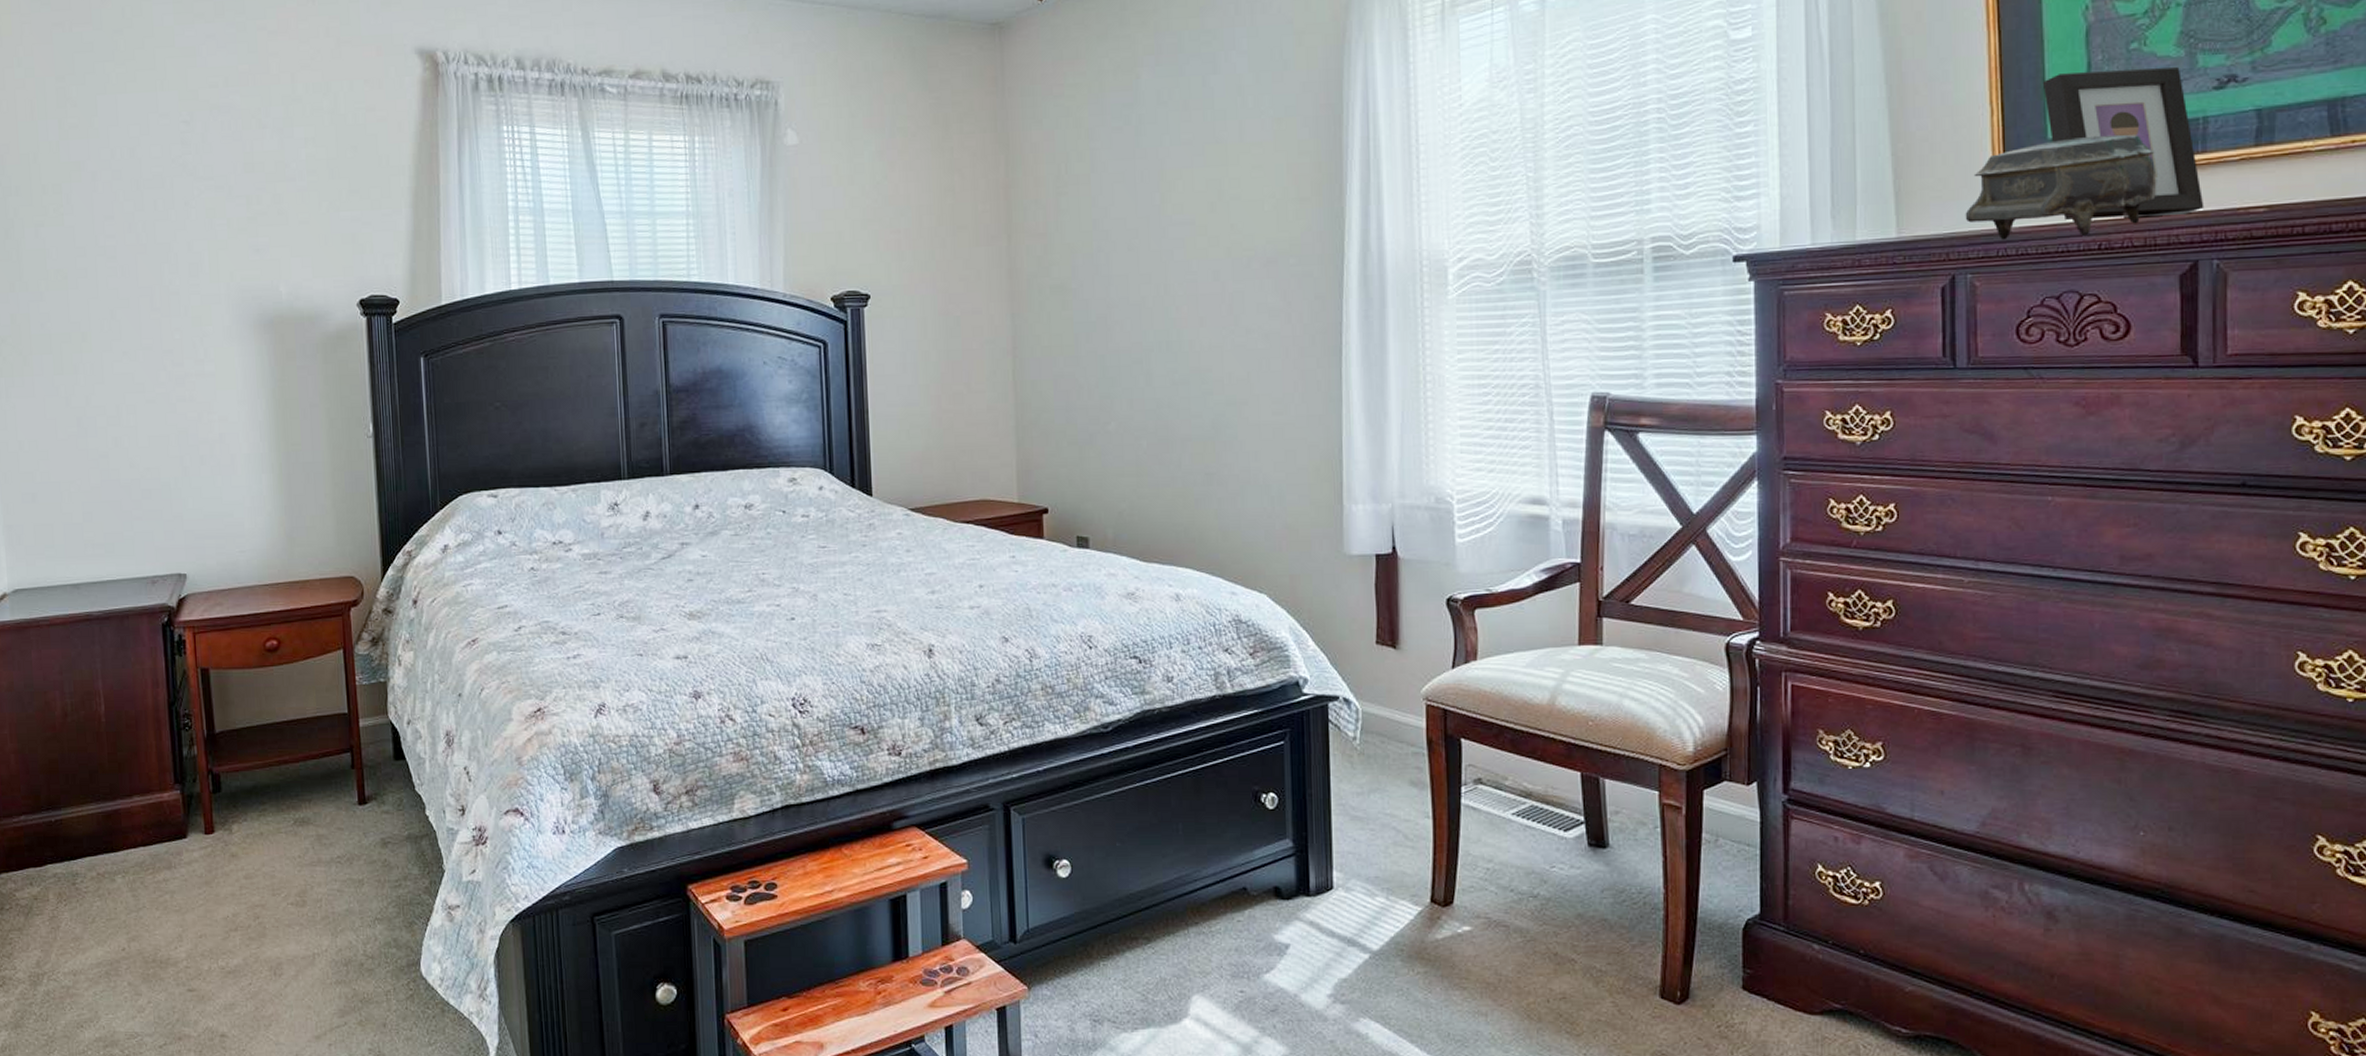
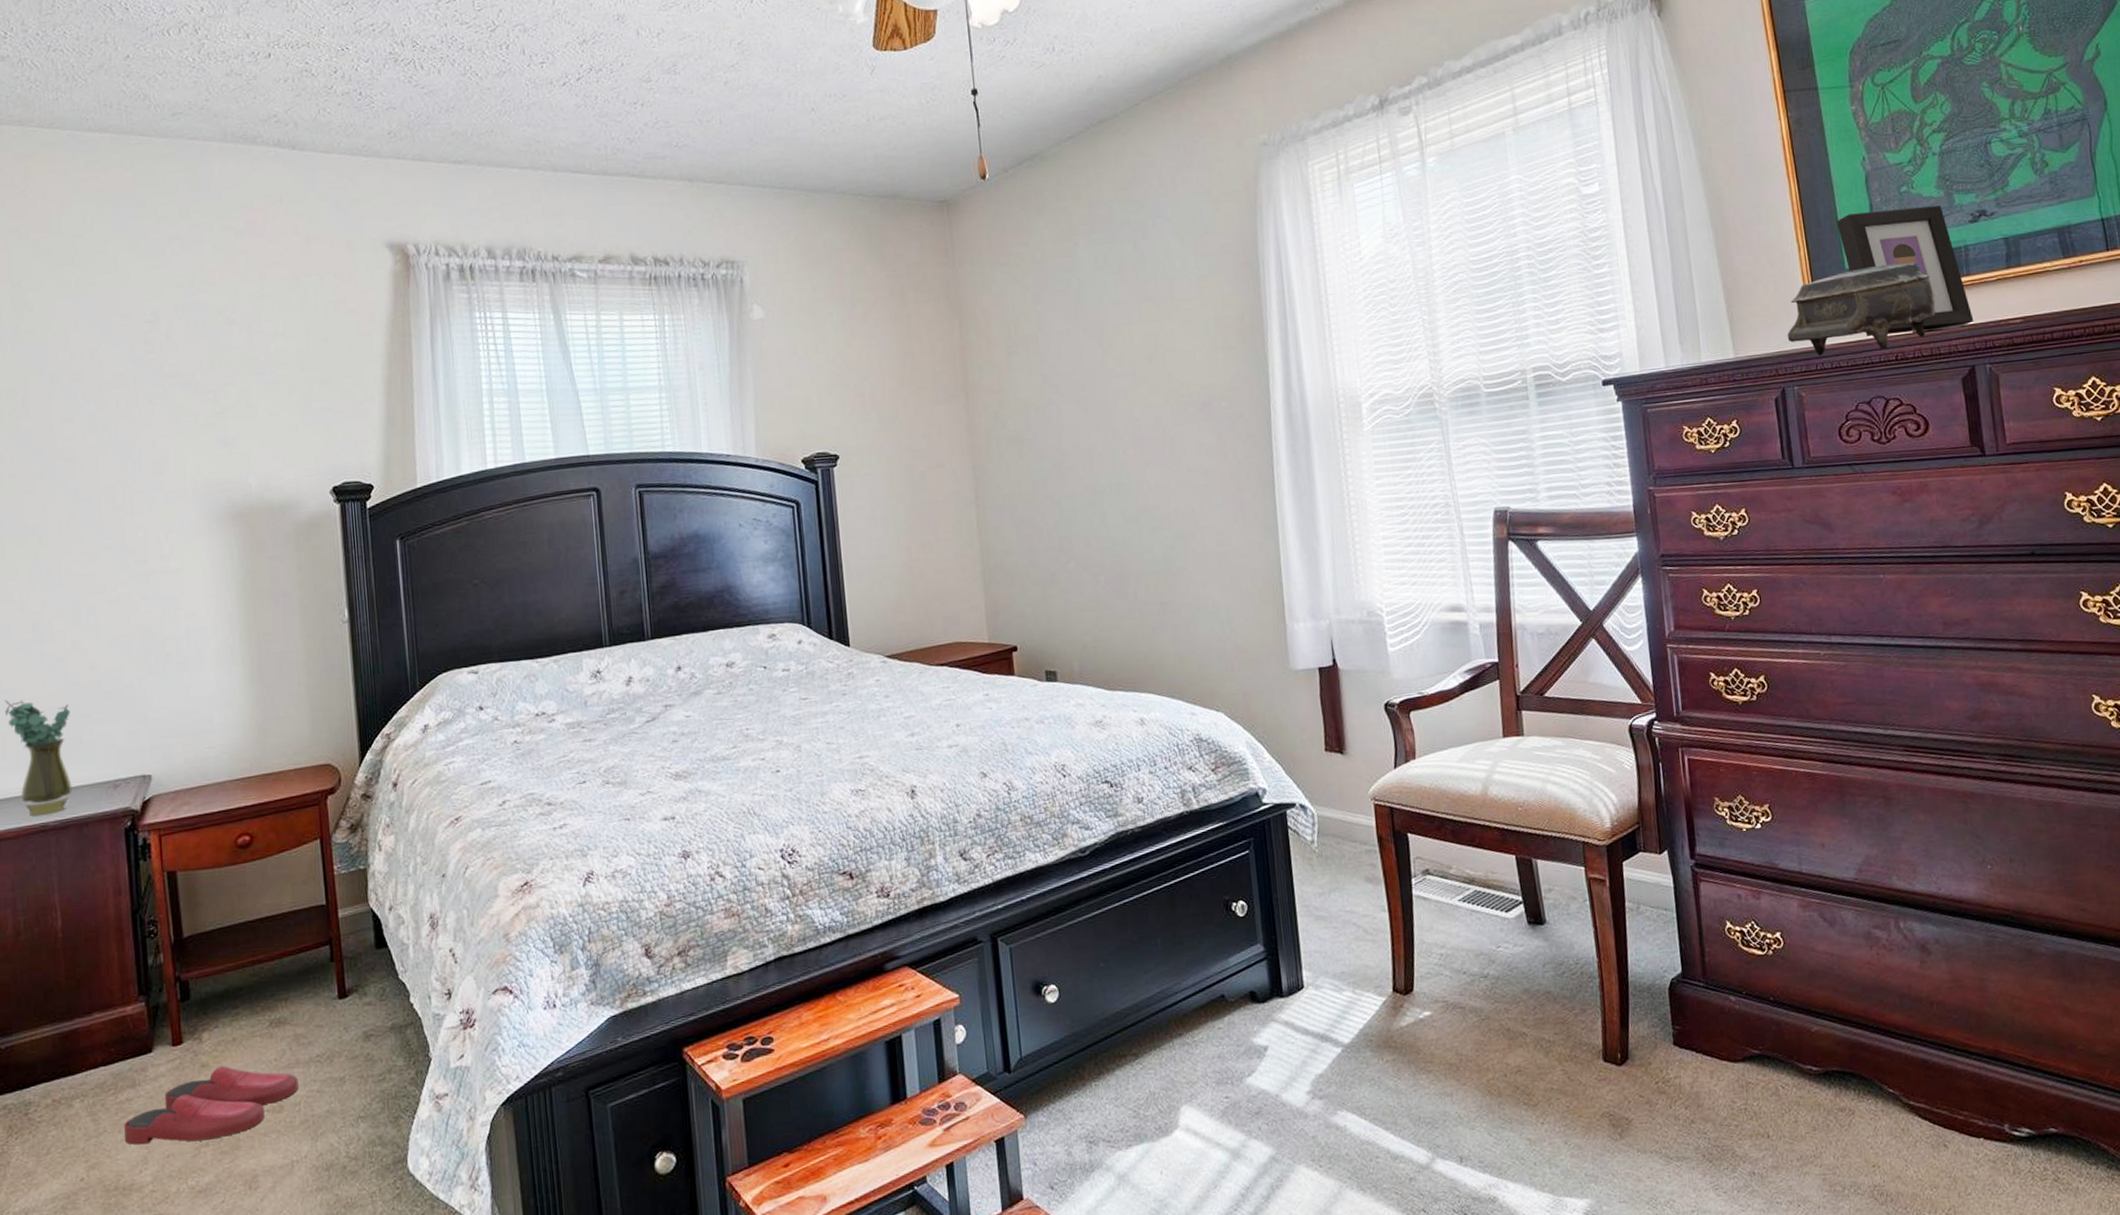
vase: none [52,491,114,605] -> present [5,699,72,817]
slippers: none [160,857,320,925] -> present [123,1066,299,1145]

